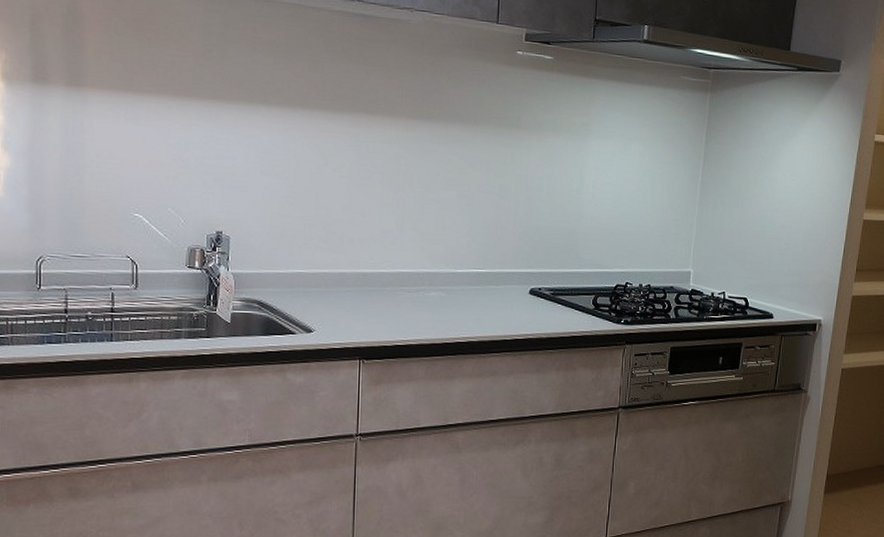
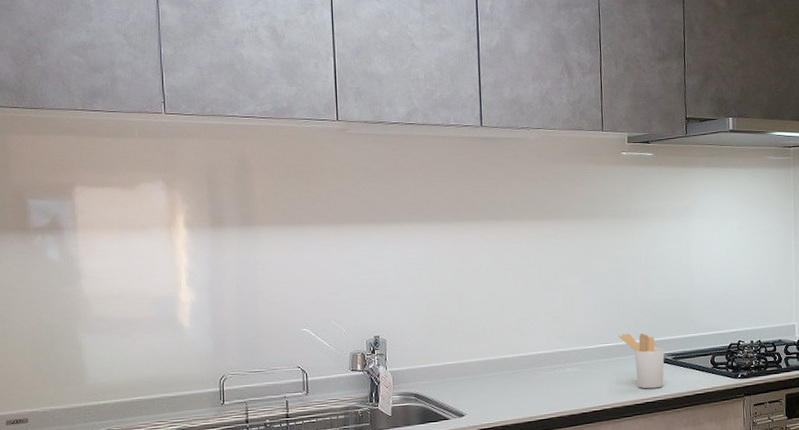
utensil holder: none [493,260,542,325] -> present [618,333,665,389]

